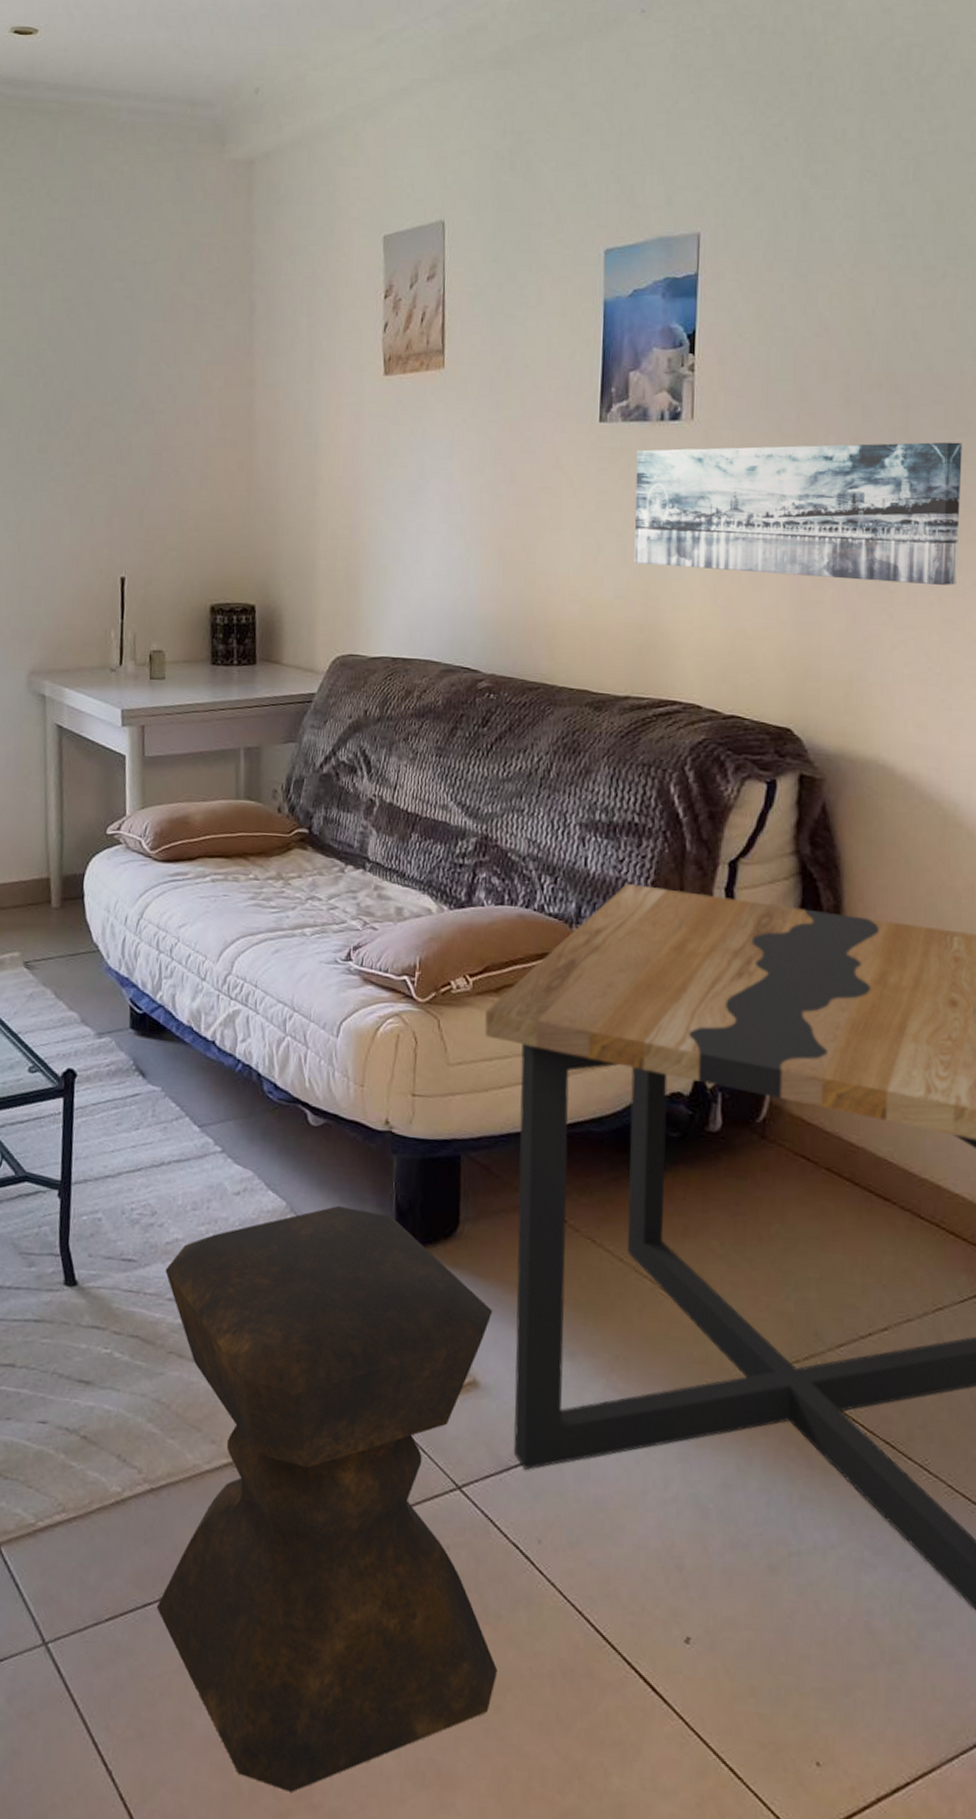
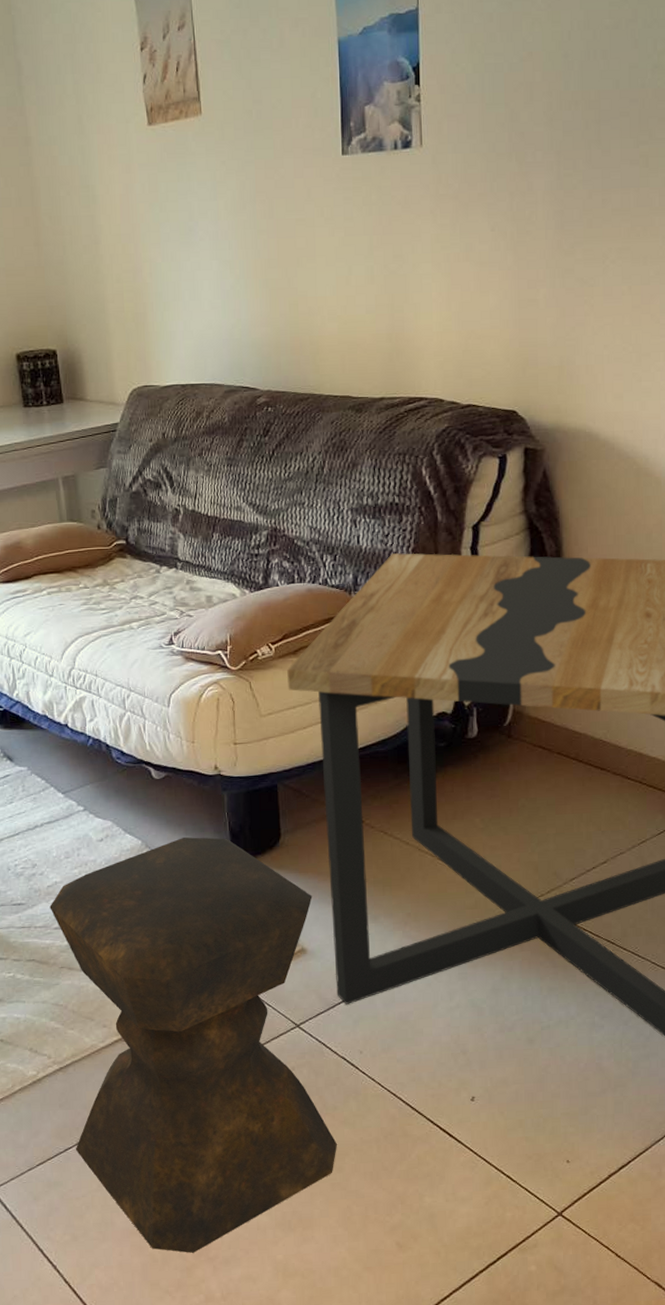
wall art: present [634,442,963,586] -> none [376,149,645,281]

